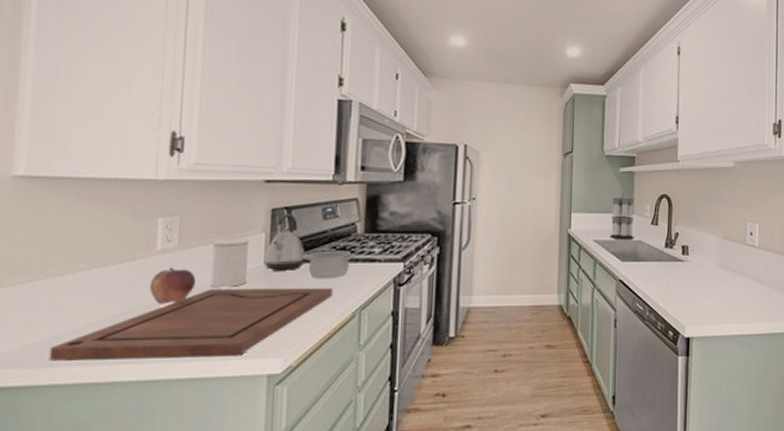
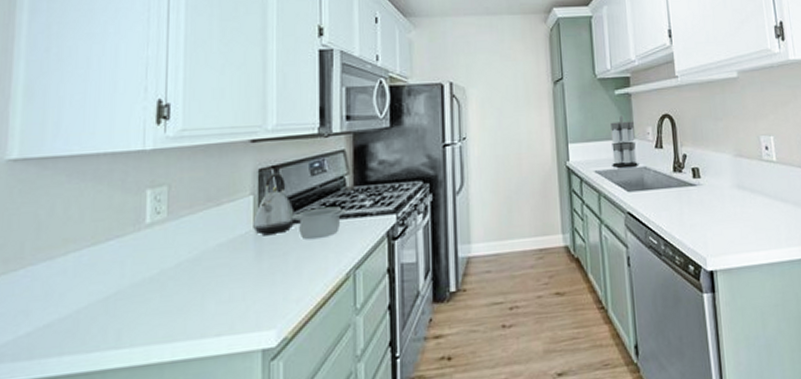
cutting board: present [49,288,333,361] -> none [41,248,325,352]
fruit: present [149,267,197,304] -> none [139,240,187,281]
canister: present [210,238,250,288] -> none [200,203,238,259]

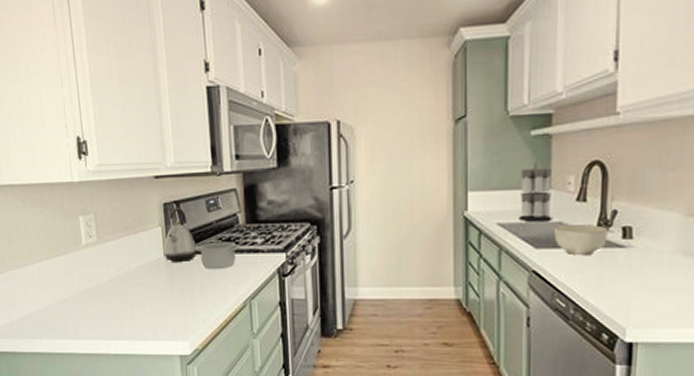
bowl: none [640,167,683,196] -> present [553,223,609,256]

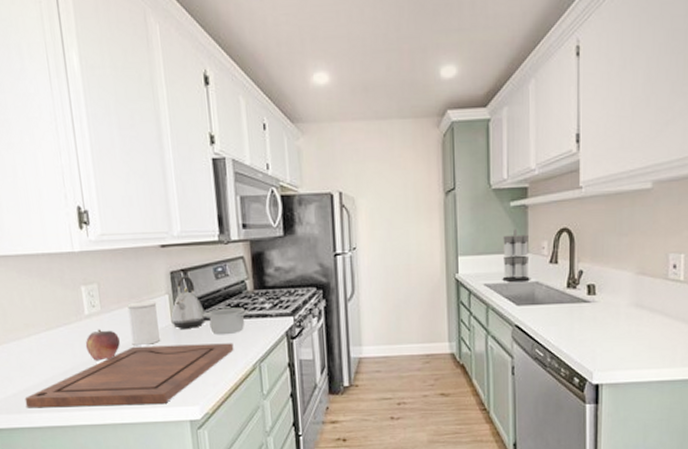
cutting board: none [27,278,225,337] -> present [25,343,234,409]
fruit: none [82,259,115,291] -> present [85,329,121,361]
canister: none [122,233,152,278] -> present [127,301,160,346]
bowl: present [553,223,609,256] -> none [531,283,577,311]

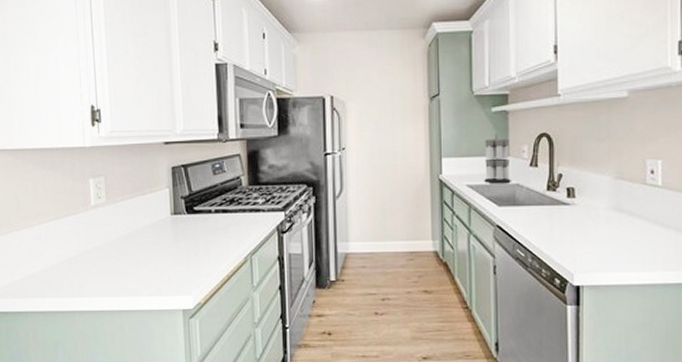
cutting board: present [25,343,234,409] -> none [30,236,227,293]
fruit: present [85,329,121,361] -> none [89,219,123,249]
canister: present [127,301,160,346] -> none [130,194,159,237]
kettle: present [171,275,206,329] -> none [170,170,203,221]
cooking pot: present [202,307,250,335] -> none [199,202,244,228]

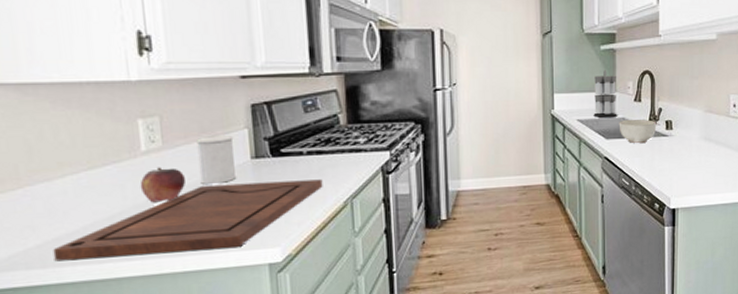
cutting board: none [30,236,227,293] -> present [53,179,323,262]
fruit: none [89,219,123,249] -> present [139,167,187,203]
canister: none [130,194,159,237] -> present [196,135,236,185]
bowl: none [512,185,556,212] -> present [619,119,657,144]

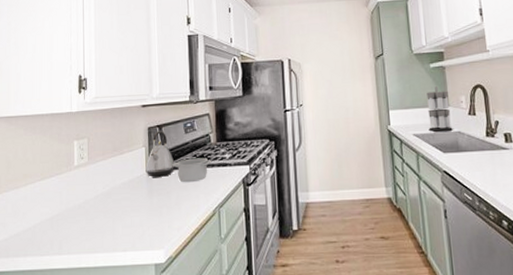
cutting board: present [53,179,323,262] -> none [14,190,197,253]
fruit: present [139,167,187,203] -> none [71,178,102,207]
canister: present [196,135,236,185] -> none [110,153,135,194]
kettle: none [250,108,292,165] -> present [145,130,175,177]
cooking pot: none [287,142,342,172] -> present [172,157,212,183]
bowl: present [619,119,657,144] -> none [455,132,495,158]

